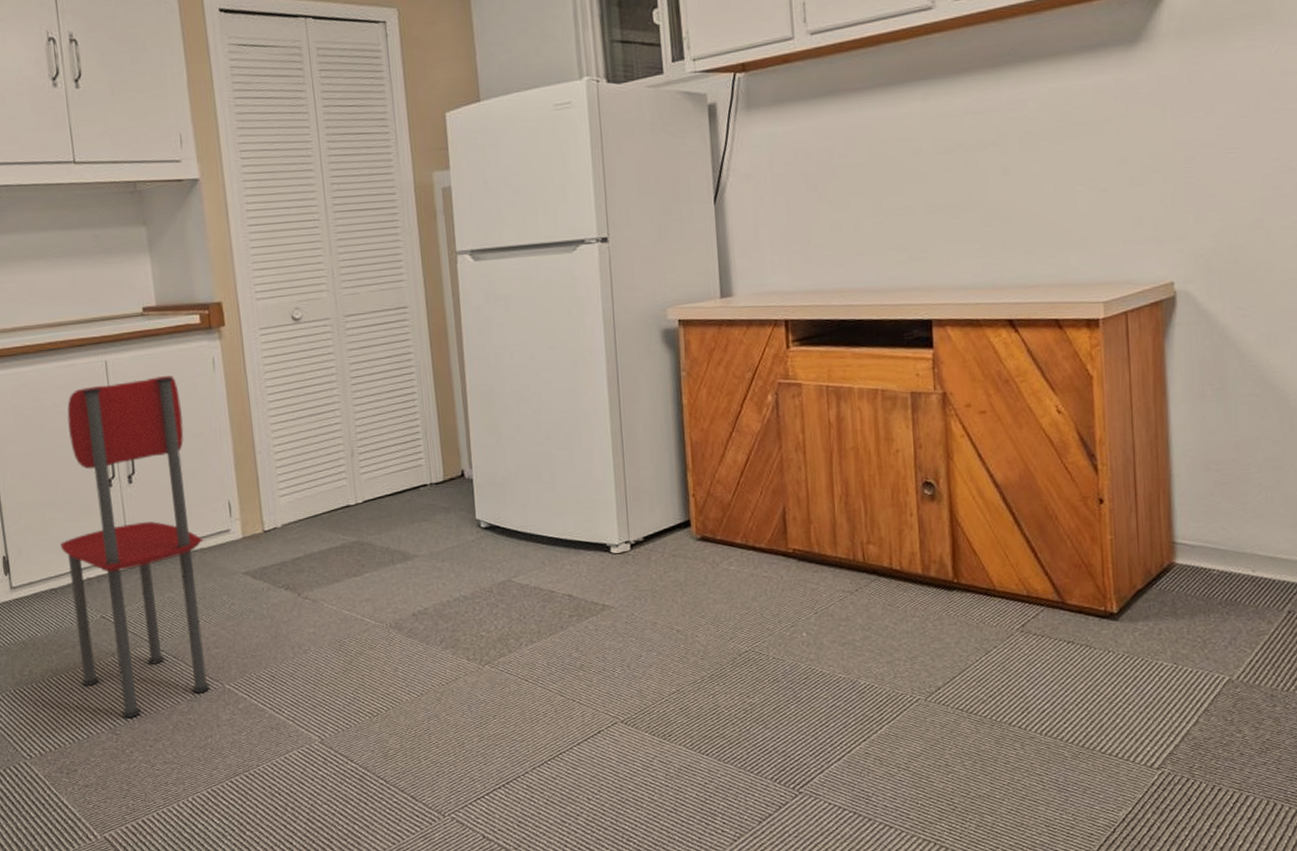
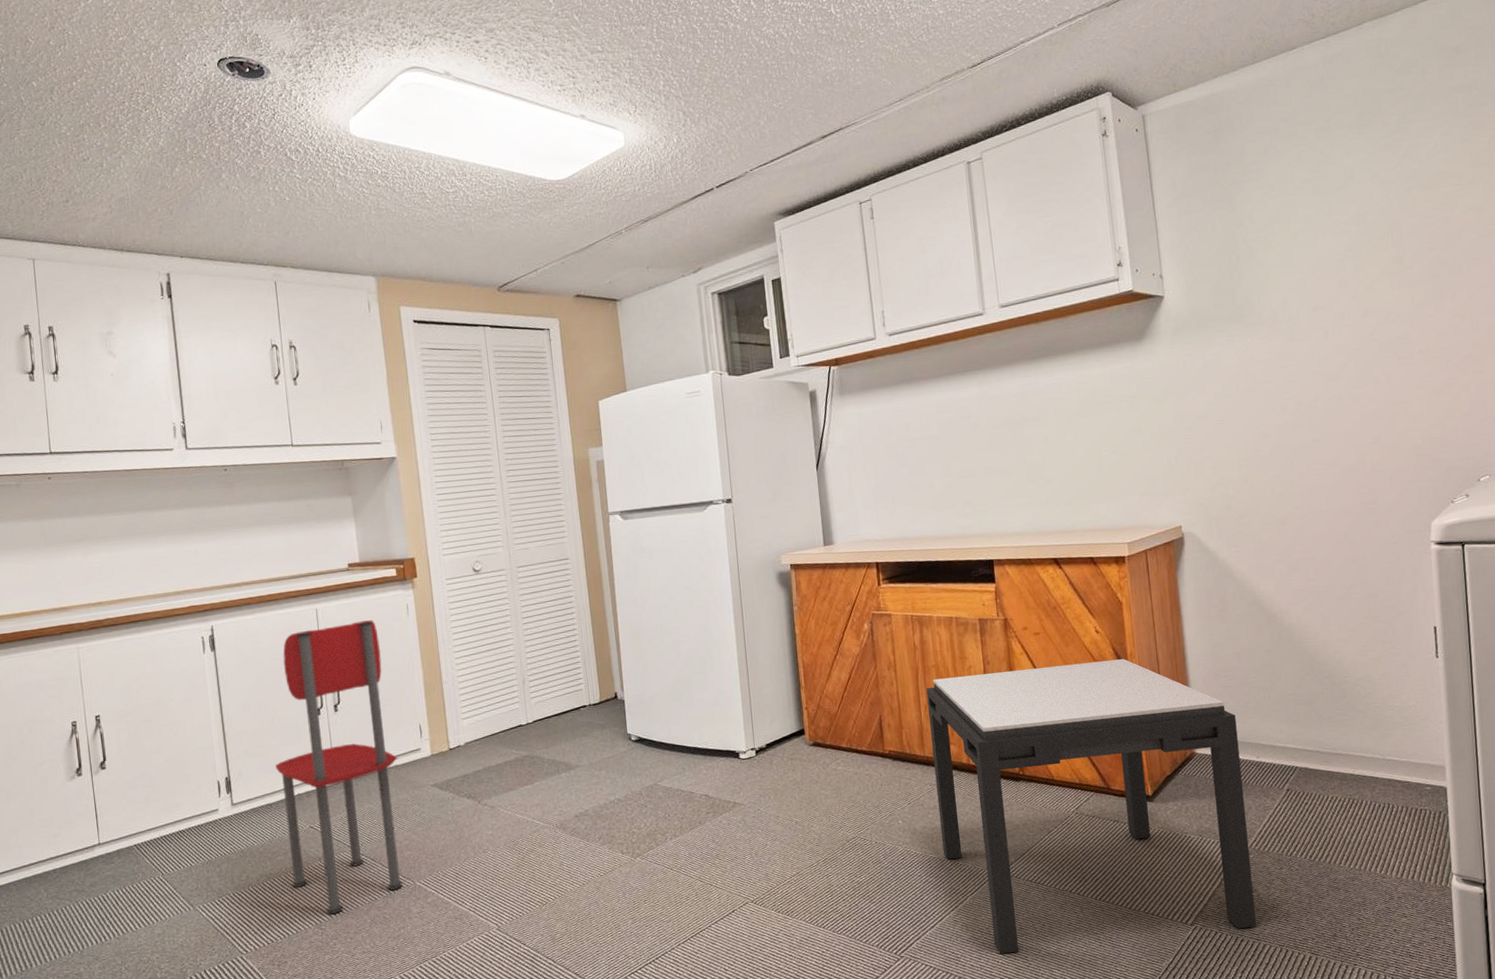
side table: none [842,446,1239,794] -> present [926,659,1257,954]

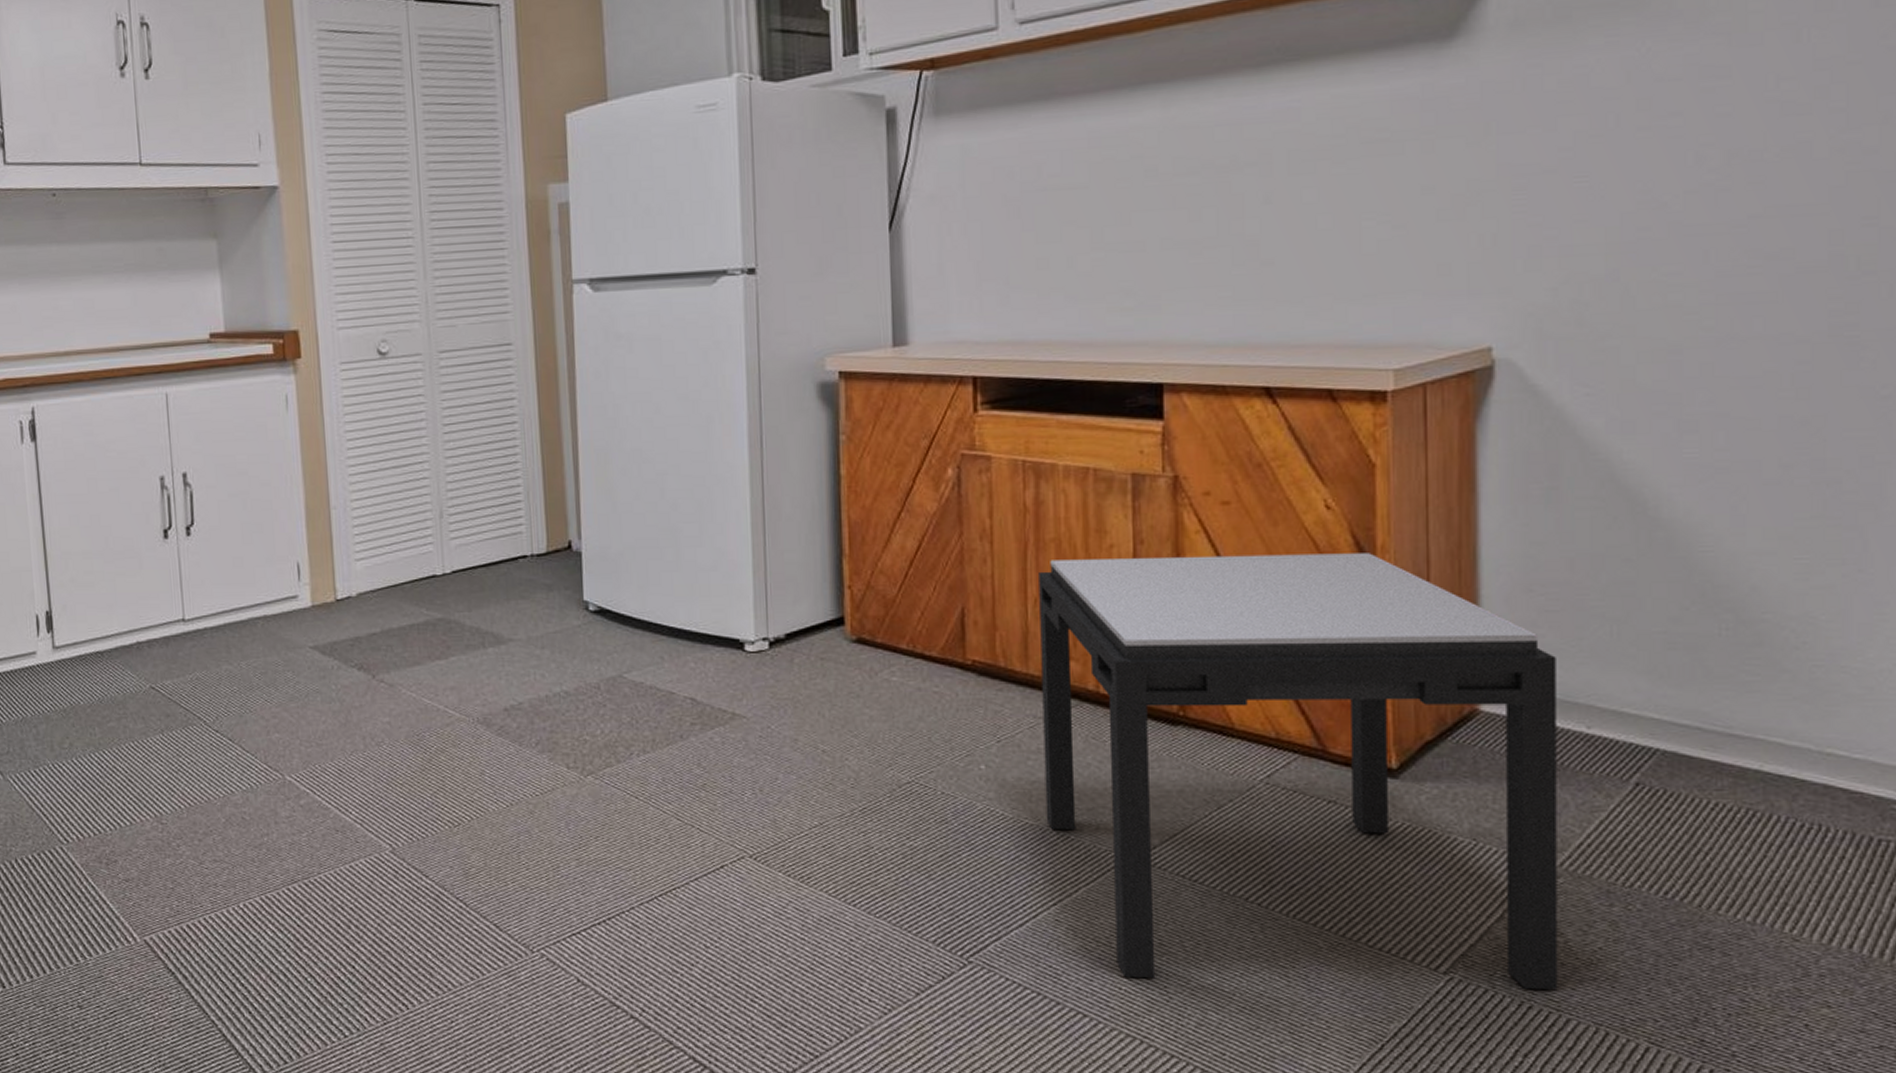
dining chair: present [275,620,403,914] -> none [108,414,268,805]

